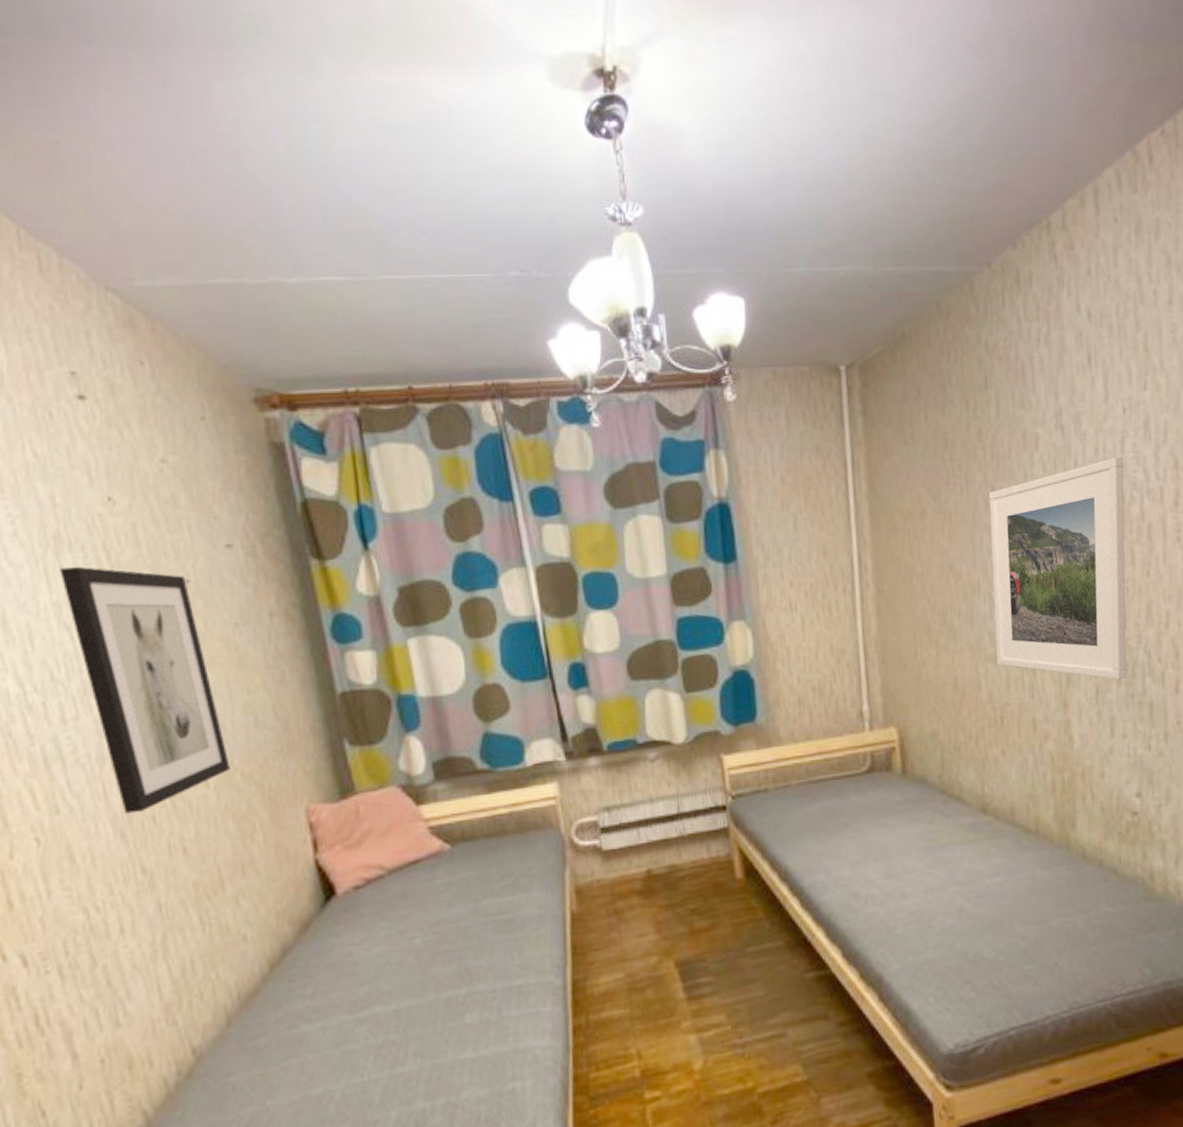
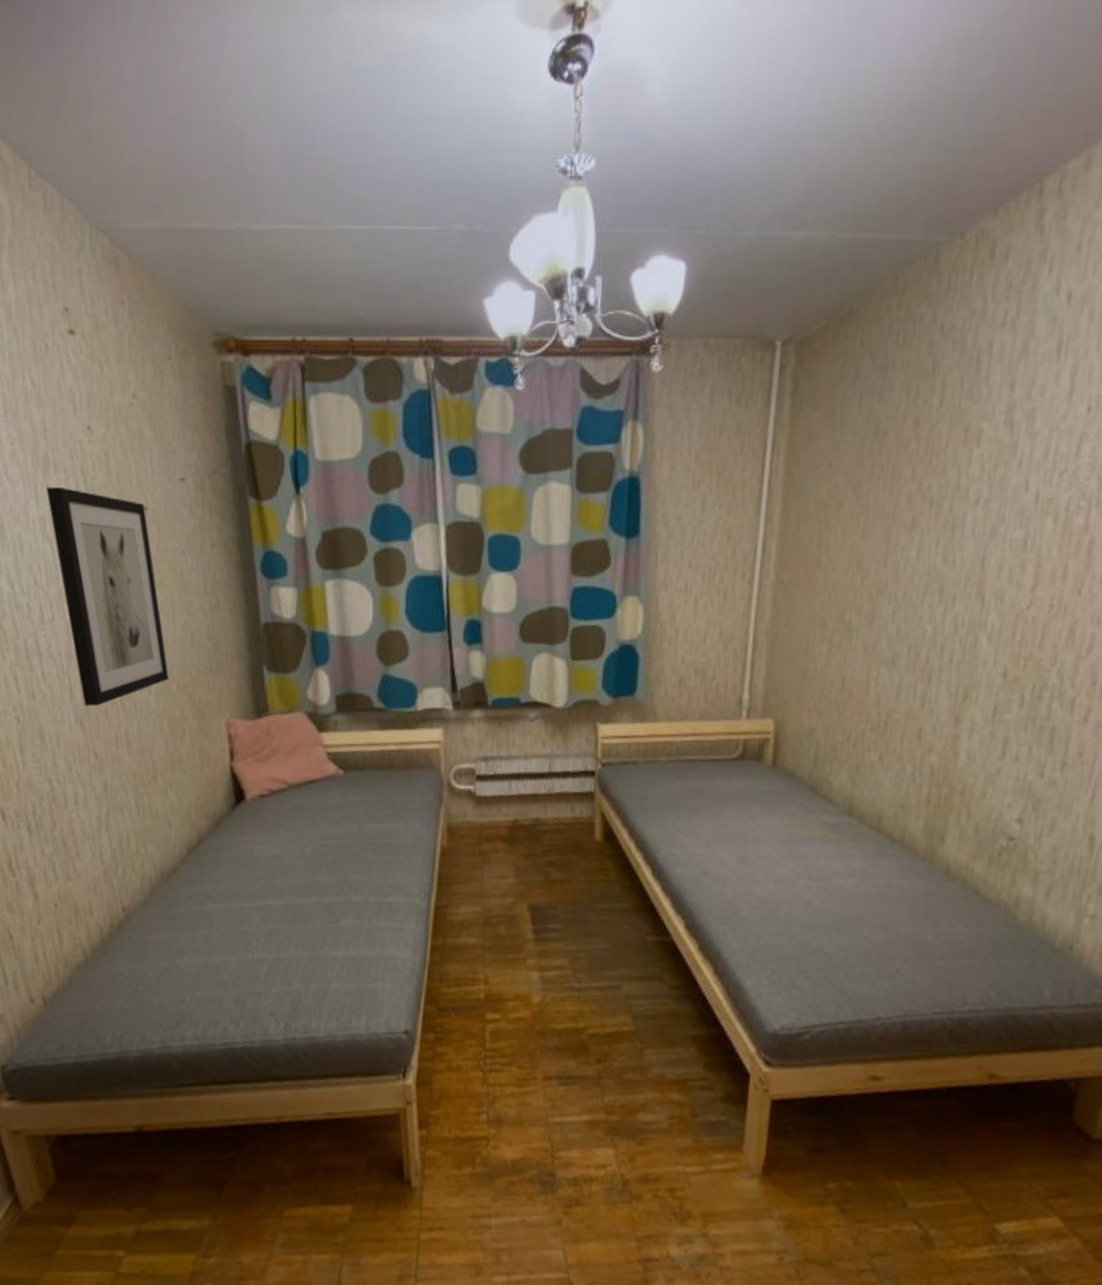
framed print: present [988,456,1127,680] -> none [891,461,1076,701]

